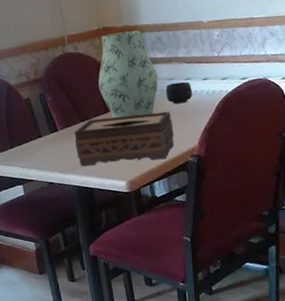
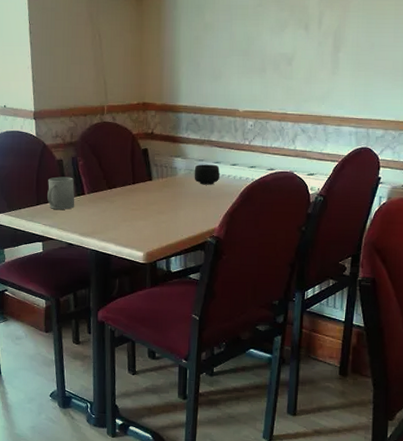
mug: none [18,115,50,150] -> present [47,176,75,210]
tissue box: present [74,111,175,167] -> none [99,188,197,236]
vase: present [98,30,159,118] -> none [131,109,189,191]

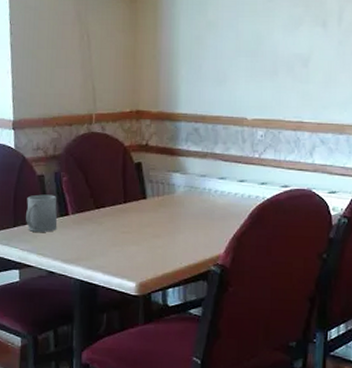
mug: present [194,164,220,185] -> none [195,180,225,205]

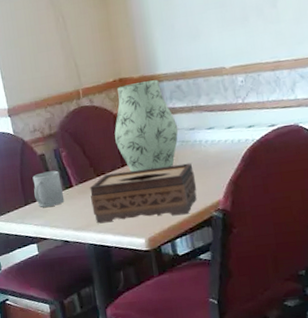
tissue box: none [85,208,199,264] -> present [90,162,197,224]
vase: none [122,118,189,211] -> present [114,80,178,172]

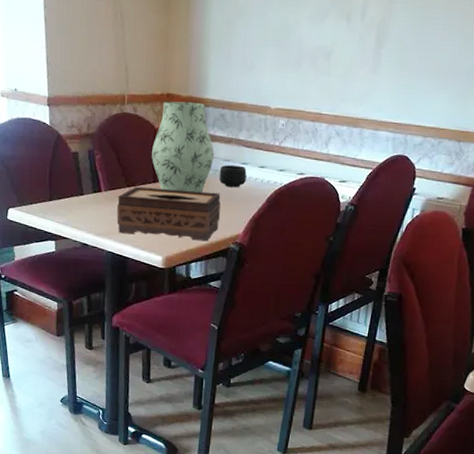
mug: present [32,170,65,207] -> none [61,171,91,207]
mug: none [186,131,216,156] -> present [219,164,247,188]

